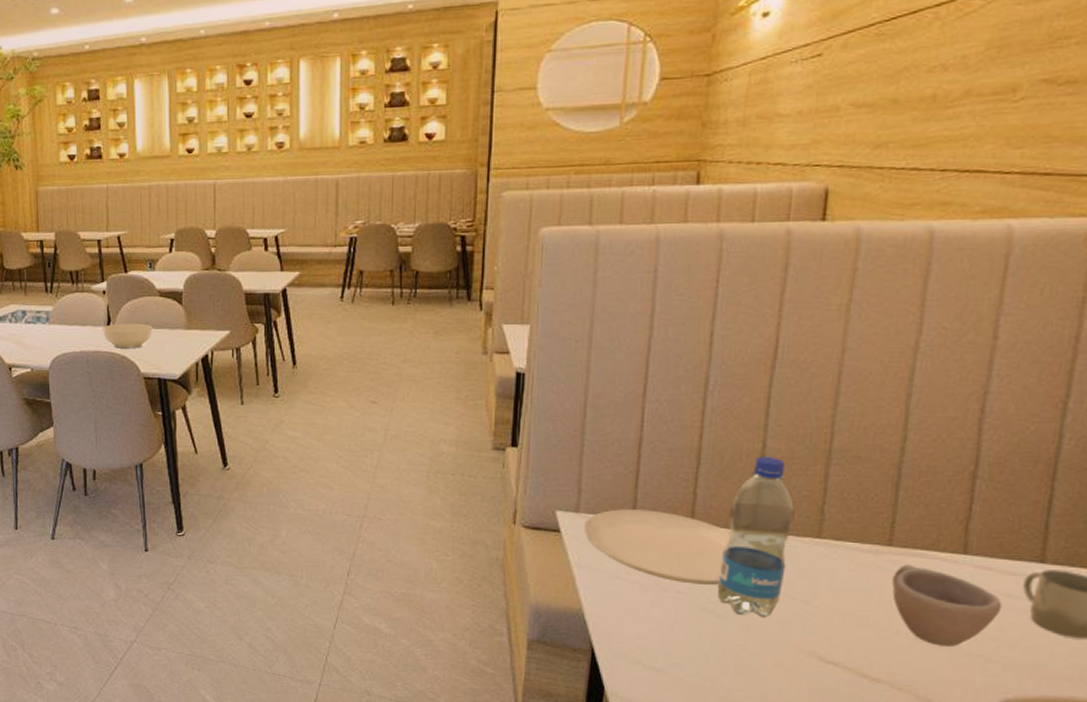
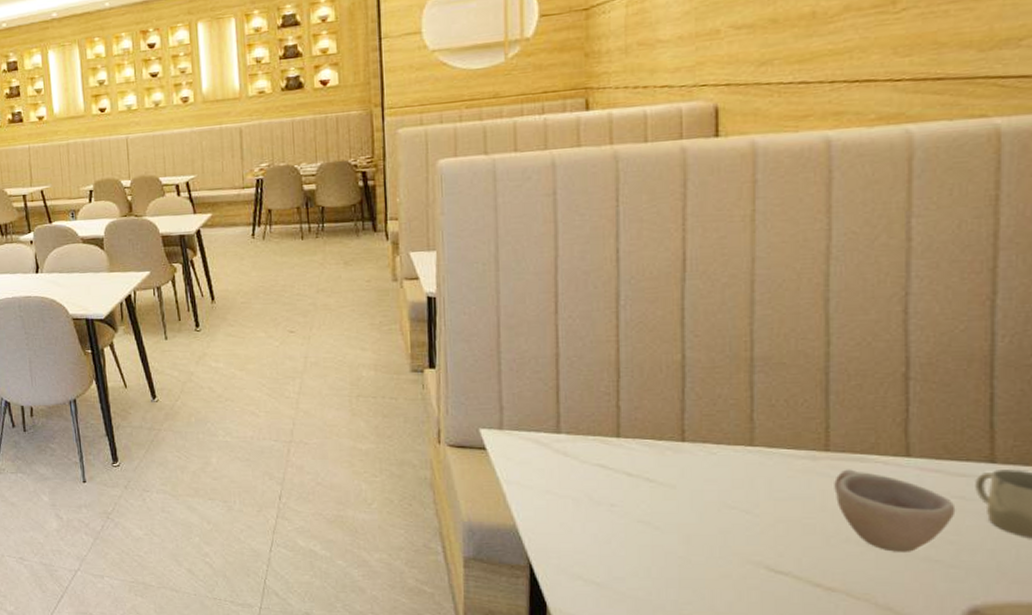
bowl: present [103,323,153,348] -> none [32,268,78,293]
plate: present [583,509,732,585] -> none [508,424,660,497]
bottle: present [717,456,796,618] -> none [651,367,723,529]

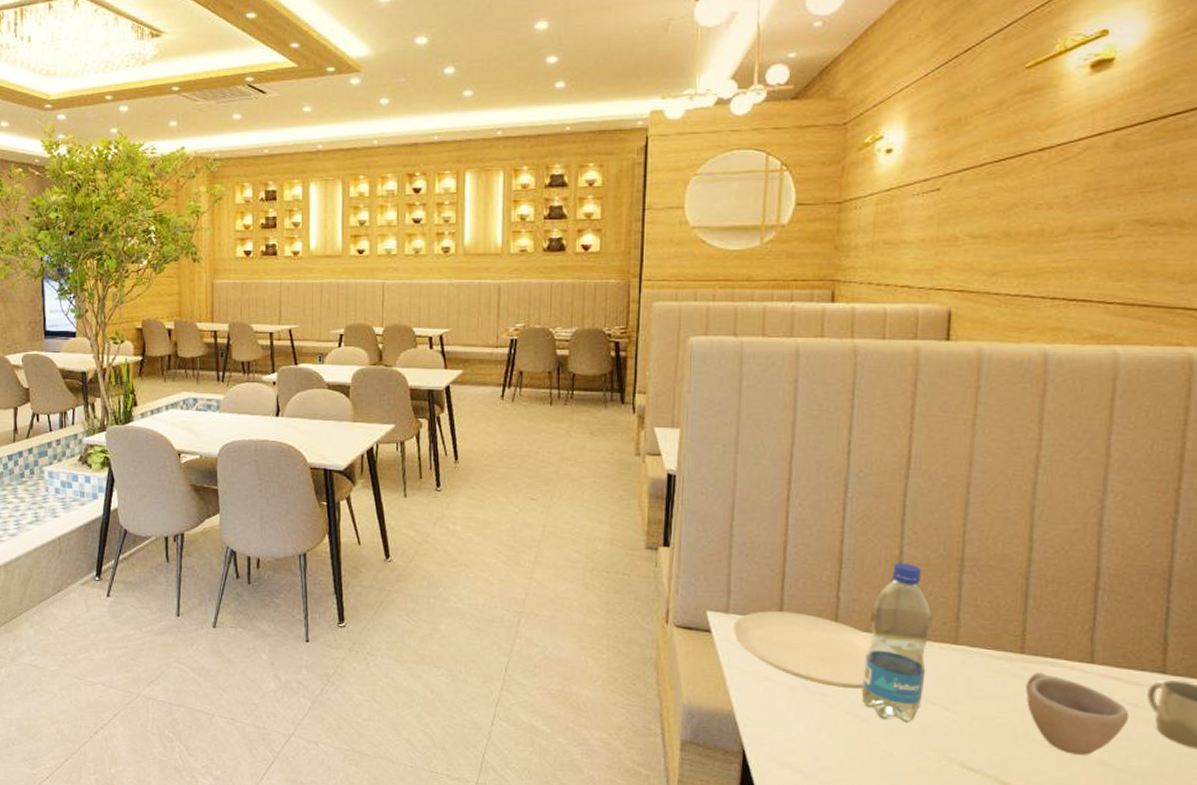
plate: none [508,424,660,497] -> present [732,611,874,689]
bottle: none [651,367,723,529] -> present [861,562,933,723]

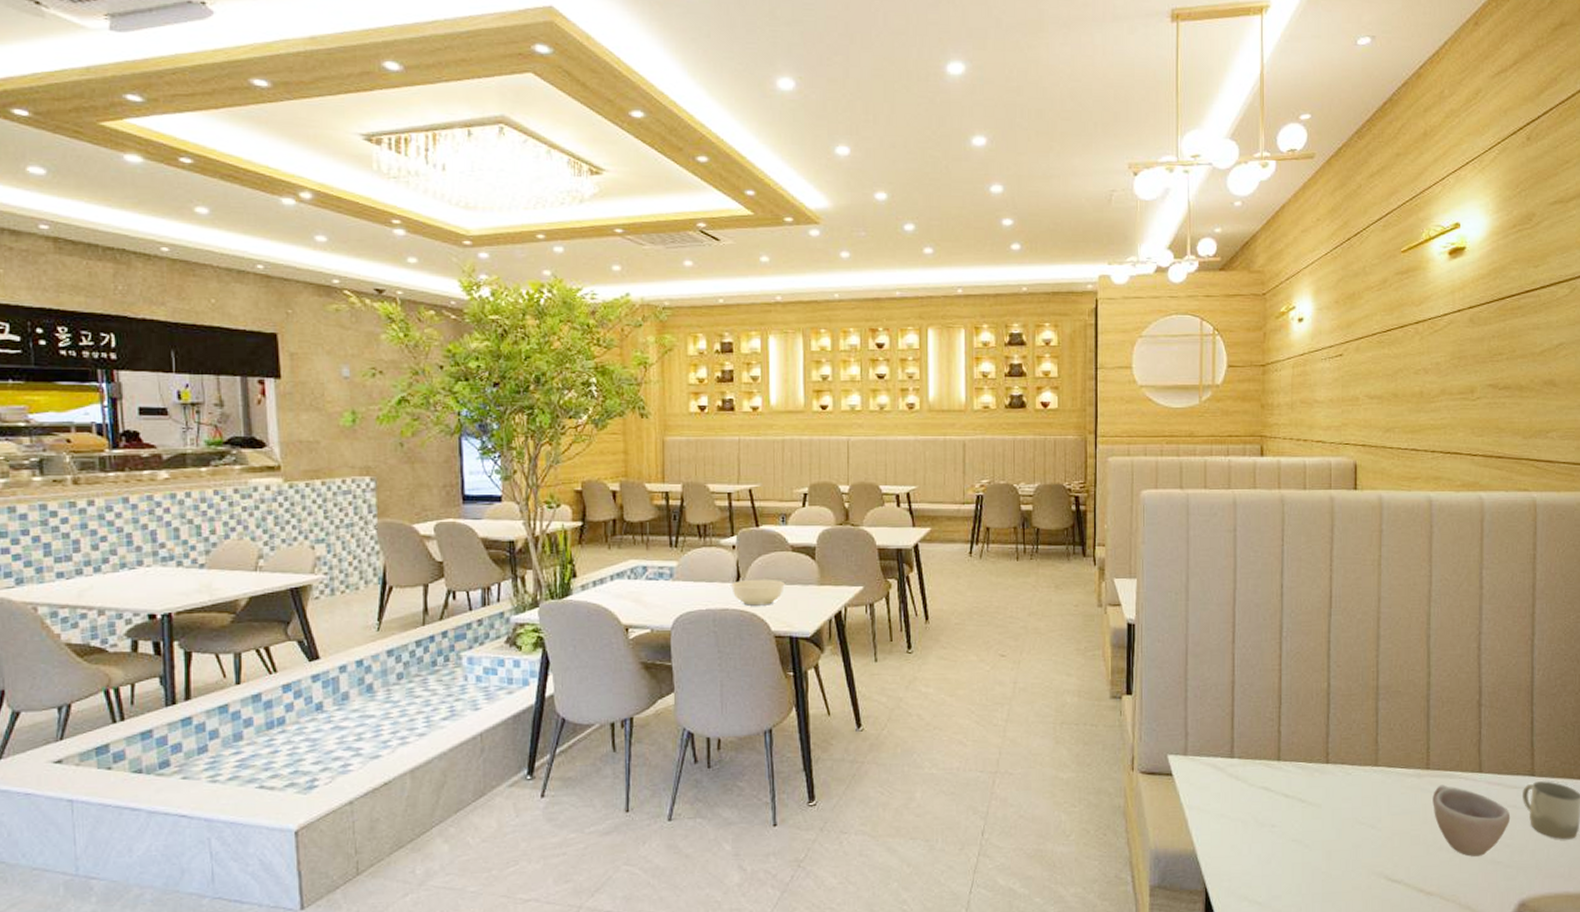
bowl: none [272,413,320,439] -> present [731,579,785,606]
plate: present [732,611,874,689] -> none [1191,749,1310,817]
bottle: present [861,562,933,723] -> none [1303,694,1357,844]

